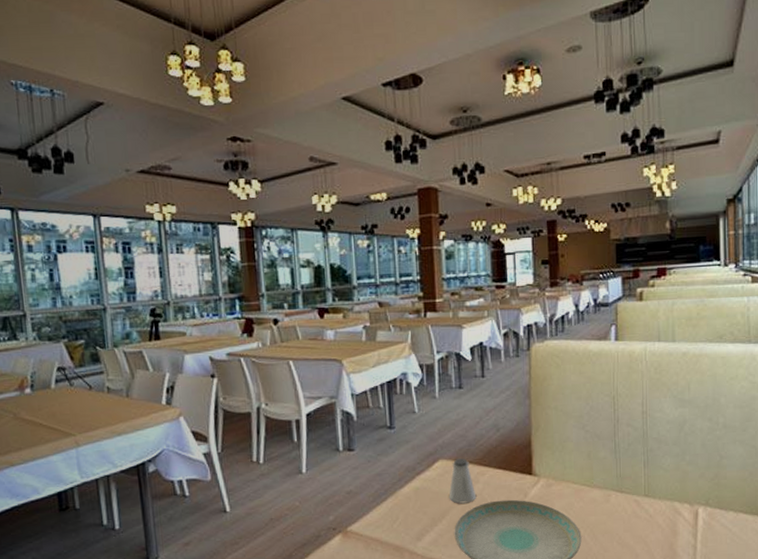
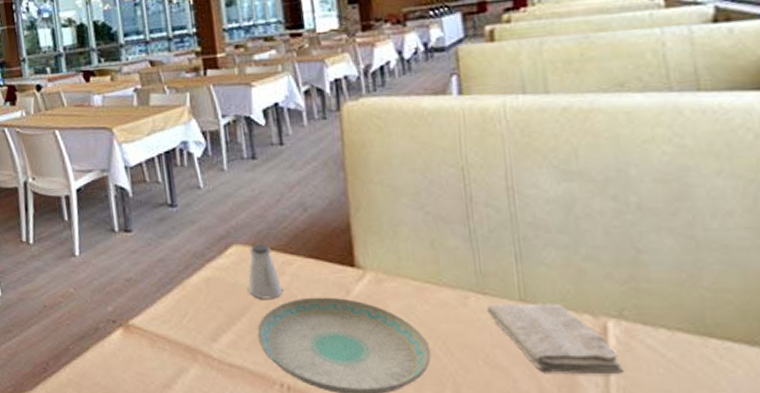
washcloth: none [621,496,706,548] -> present [486,303,624,374]

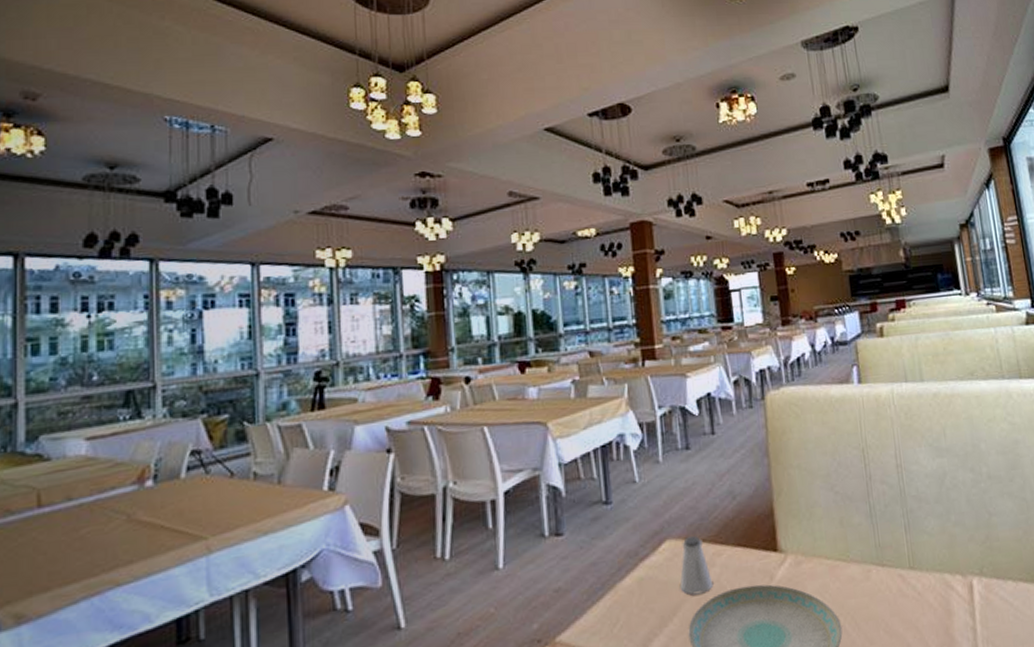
washcloth: present [486,303,624,374] -> none [884,567,986,635]

